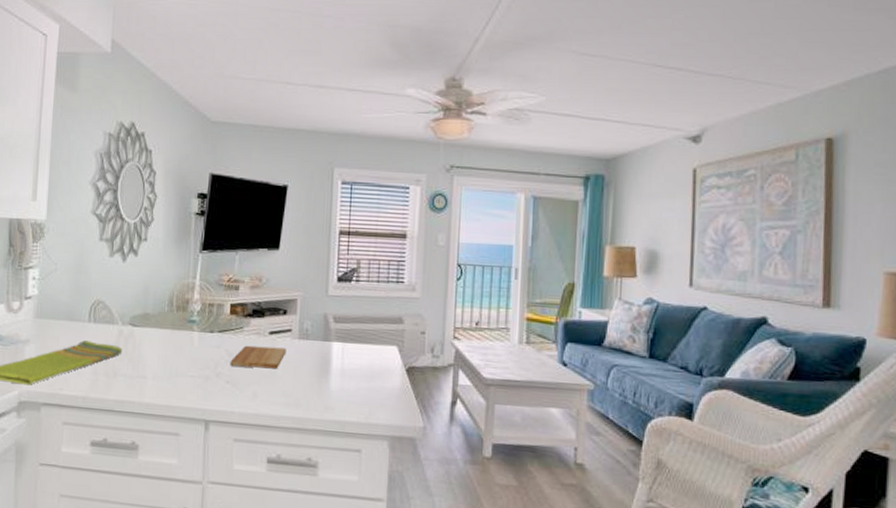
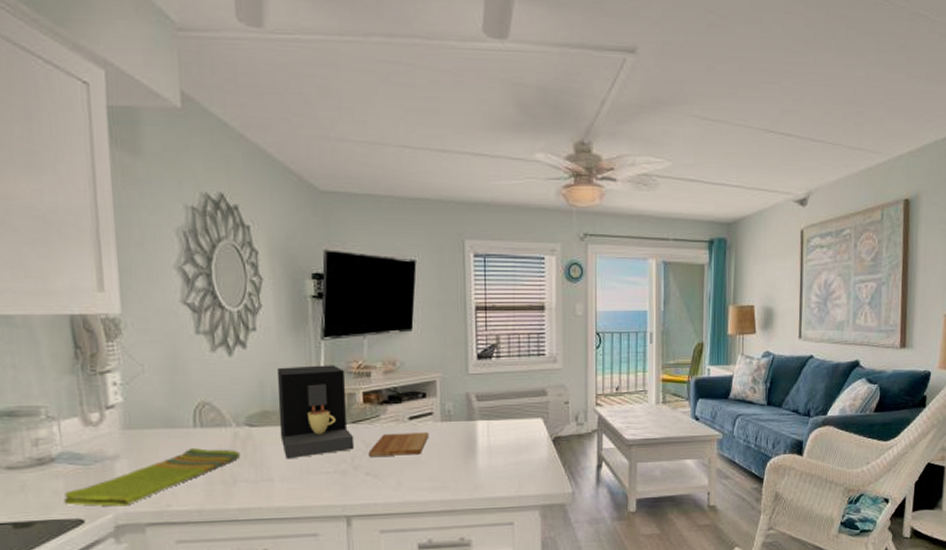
coffee maker: none [156,275,219,360] -> present [276,365,355,460]

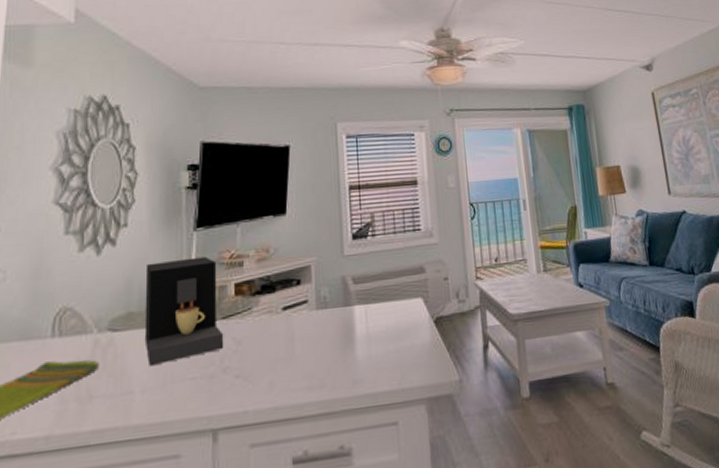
cutting board: present [368,432,429,457] -> none [239,323,304,356]

